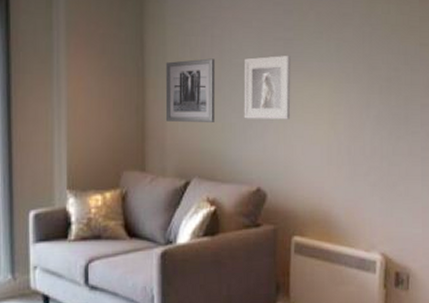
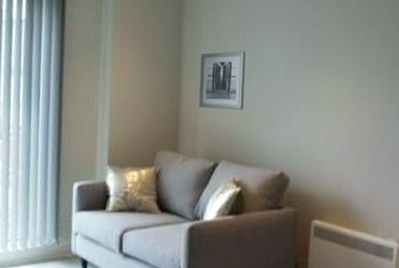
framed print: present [244,55,291,120] -> none [270,49,317,110]

